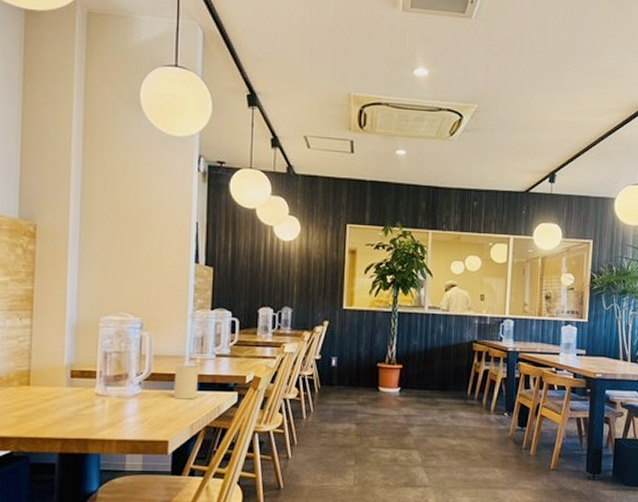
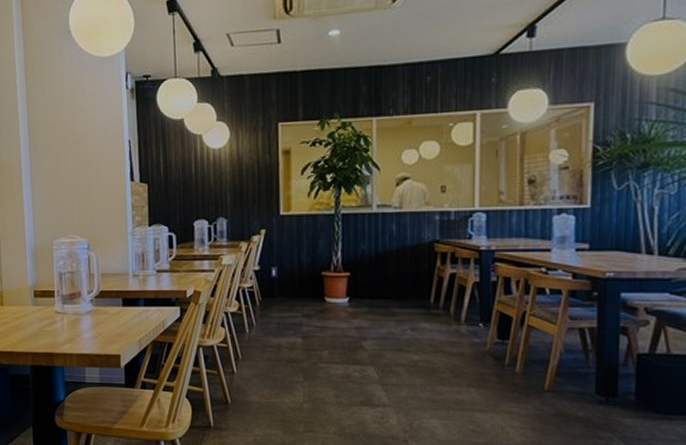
cup: present [173,365,199,400] -> none [120,282,143,315]

